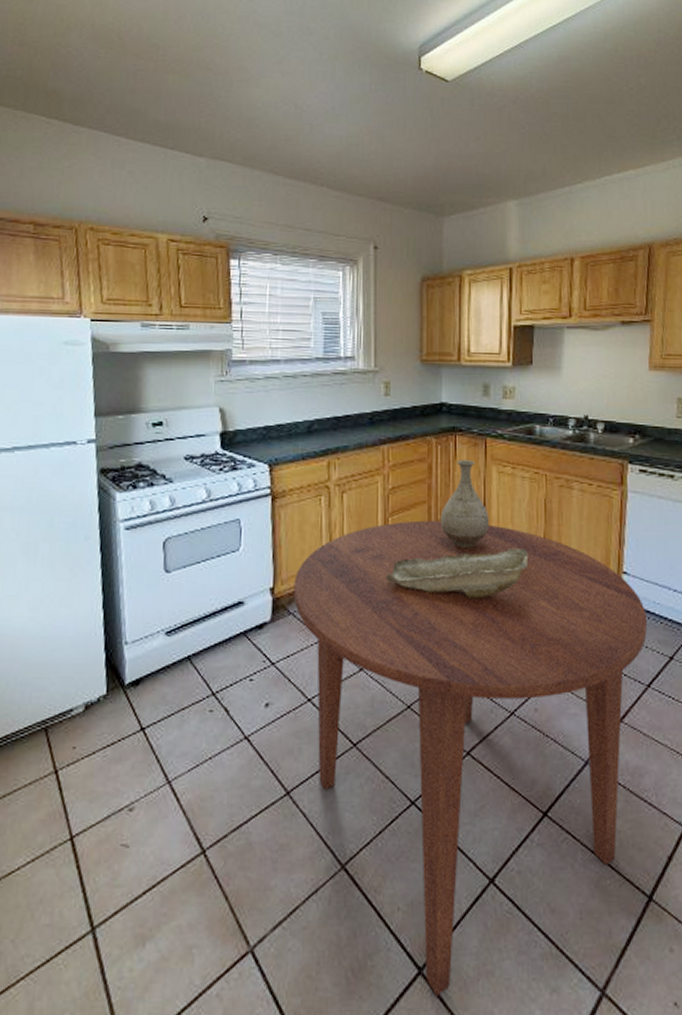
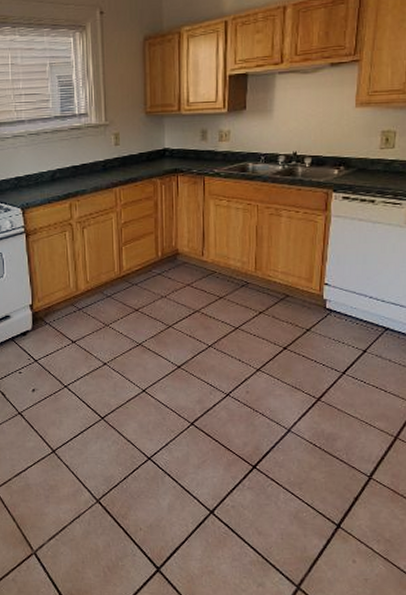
dining table: present [293,520,648,996] -> none [48,247,345,586]
decorative bowl: present [387,548,529,599] -> none [122,267,242,309]
vase: present [440,460,490,548] -> none [165,196,208,269]

